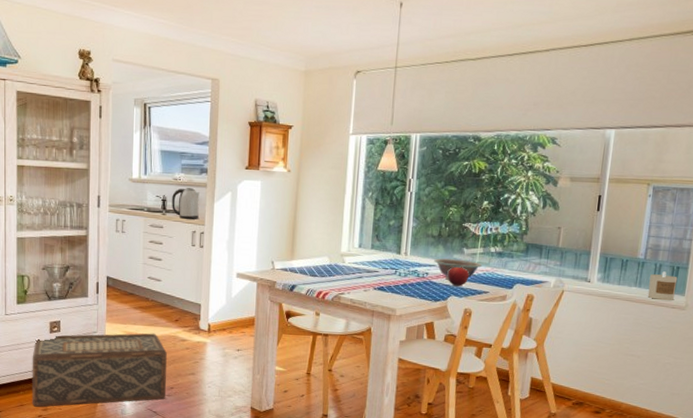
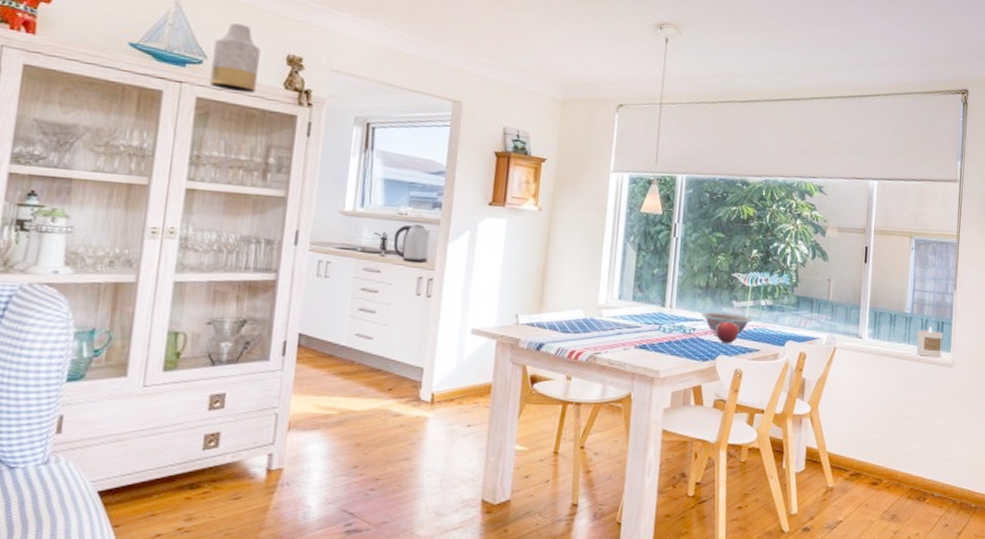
vase: none [24,26,59,85] -> present [209,23,262,94]
woven basket: present [32,333,167,407] -> none [169,407,374,516]

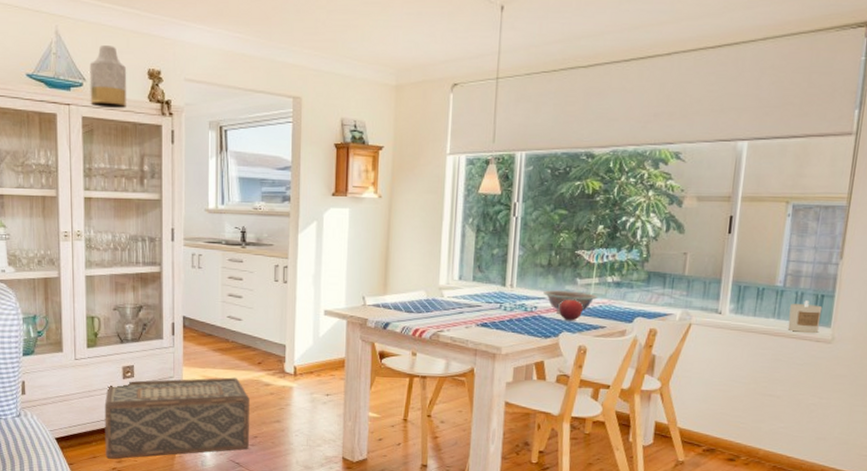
woven basket: none [169,407,374,516] -> present [104,377,249,459]
kettle: present [393,224,430,263] -> none [252,218,283,252]

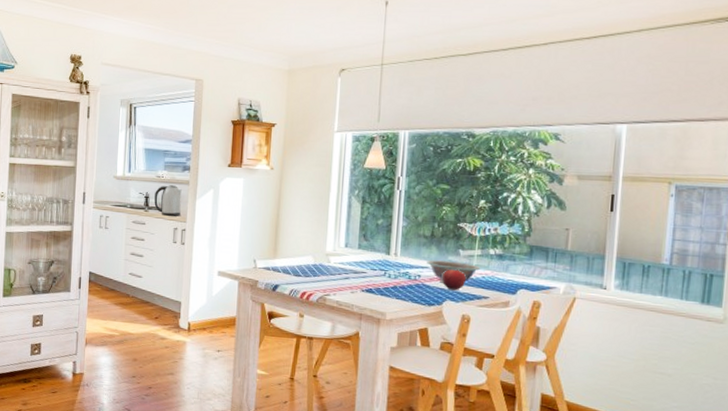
vase: present [89,45,127,109] -> none [20,34,53,88]
woven basket: present [104,377,249,459] -> none [12,329,146,402]
kettle: none [252,218,283,252] -> present [154,185,182,216]
candle: present [787,300,823,334] -> none [676,279,712,313]

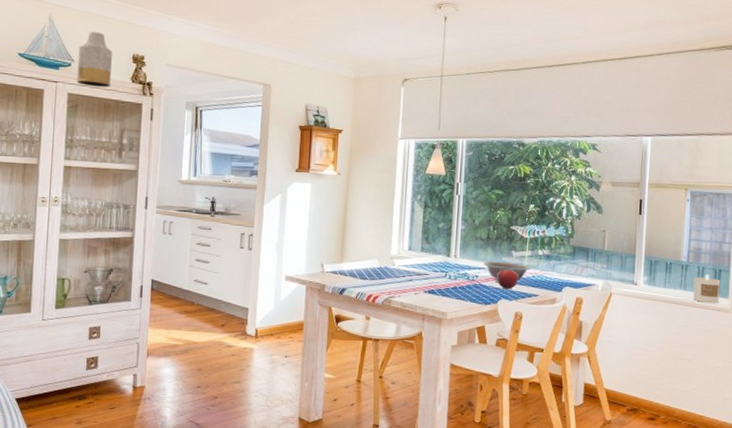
vase: none [20,34,53,88] -> present [76,32,113,88]
kettle: present [154,185,182,216] -> none [221,190,249,221]
candle: none [676,279,712,313] -> present [693,274,721,304]

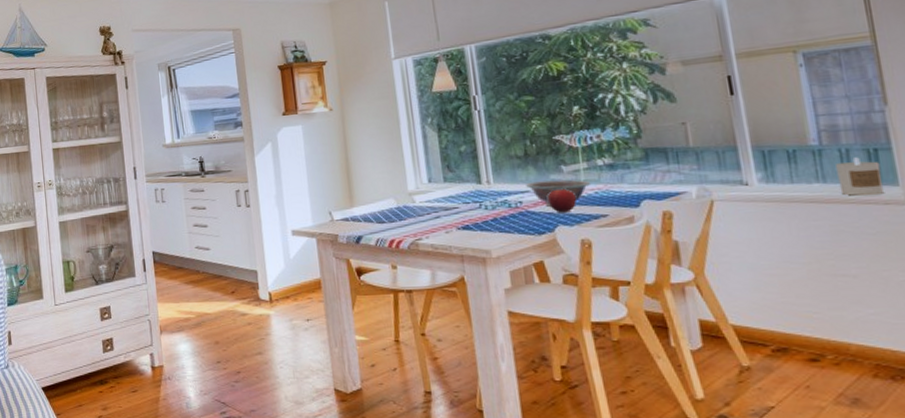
vase: present [76,32,113,88] -> none [49,12,84,67]

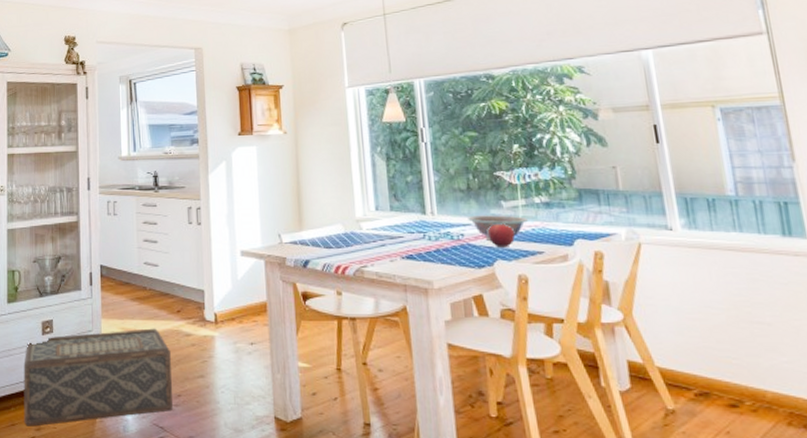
woven basket: none [85,310,233,406] -> present [23,328,172,427]
candle: present [836,157,884,197] -> none [751,209,794,247]

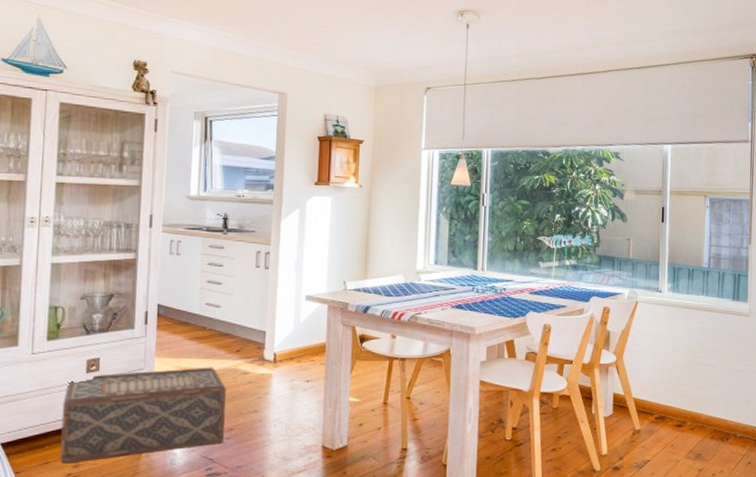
decorative bowl: present [468,215,528,241] -> none [511,273,558,295]
fruit: present [488,222,515,248] -> none [526,280,546,301]

